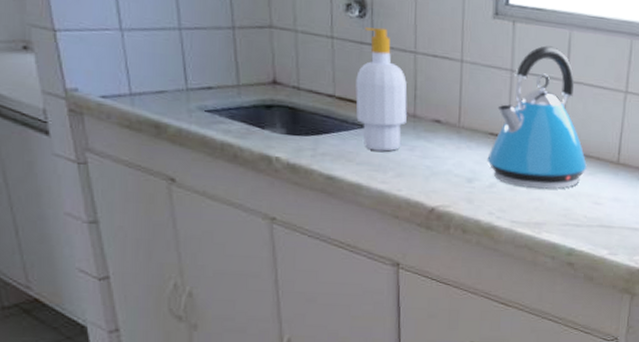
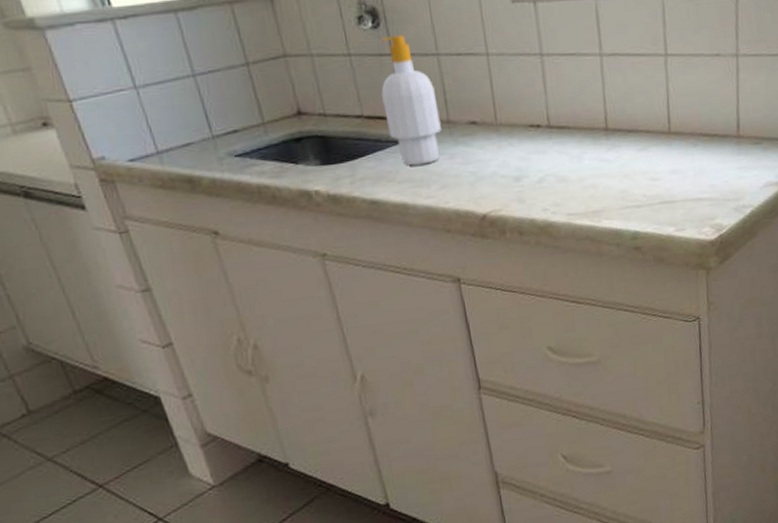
kettle: present [487,45,587,189] -> none [531,20,638,176]

